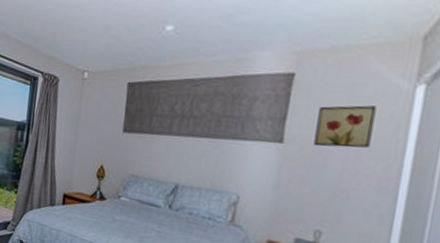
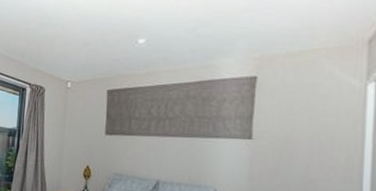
wall art: present [314,105,377,148] -> none [280,103,334,142]

